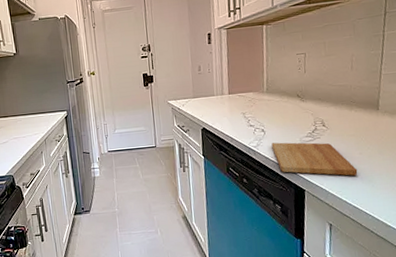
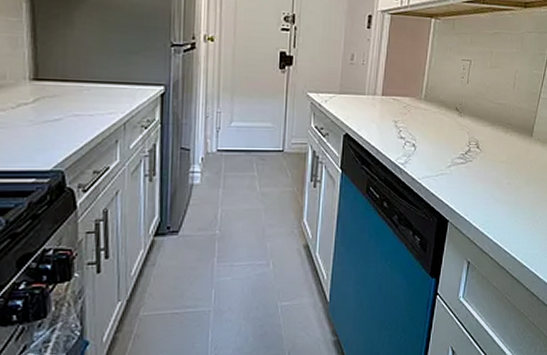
cutting board: present [271,142,358,176] -> none [420,161,503,208]

